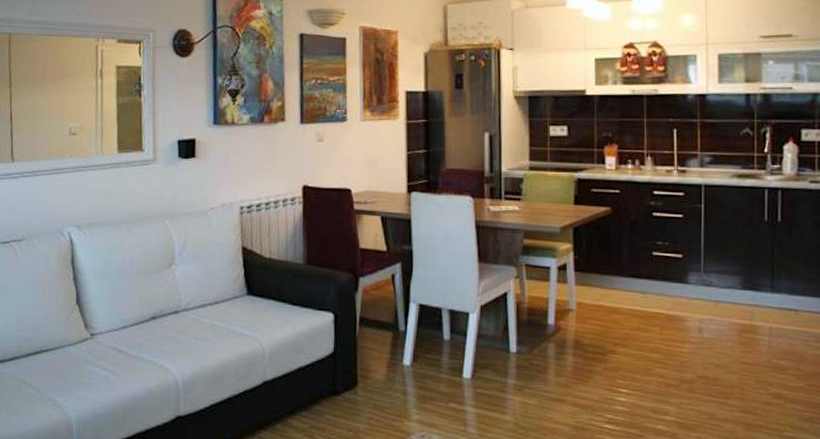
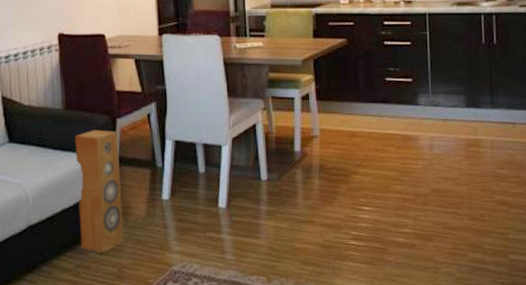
speaker: none [314,287,361,416] -> present [74,129,123,253]

